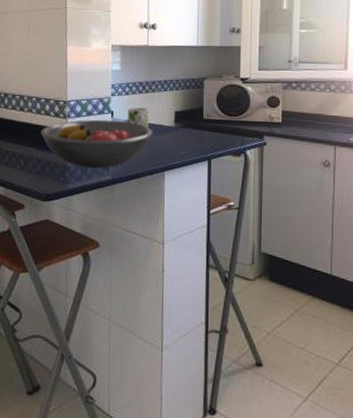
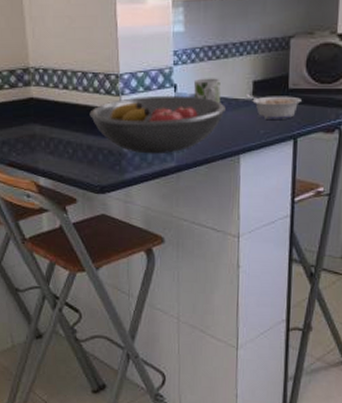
legume: none [170,122,214,144] -> present [246,94,301,119]

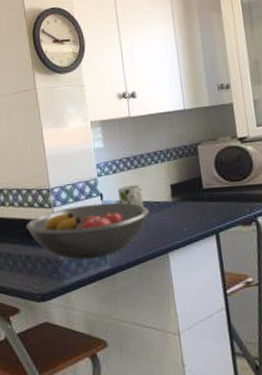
legume: present [246,94,301,119] -> none [166,195,217,218]

